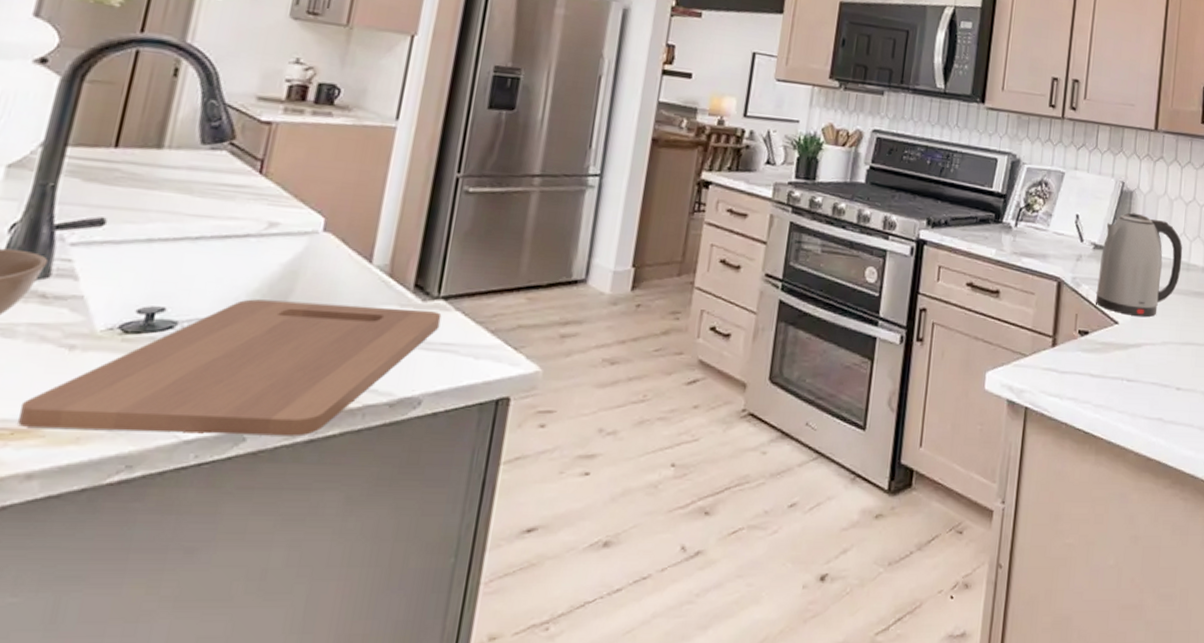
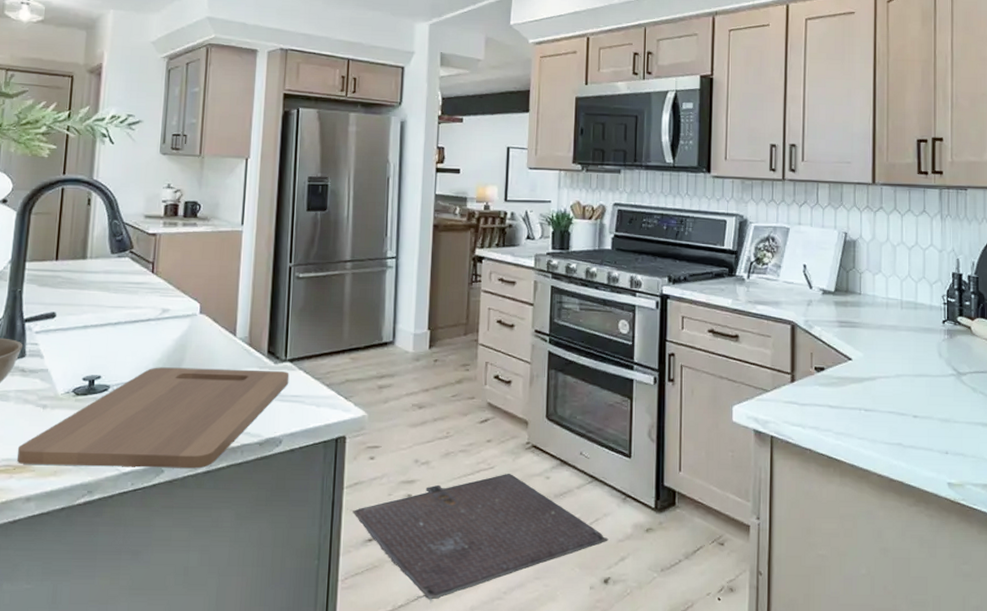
floor mat: none [503,446,830,611] -> present [348,473,608,604]
kettle: present [1095,213,1183,317] -> none [828,260,909,352]

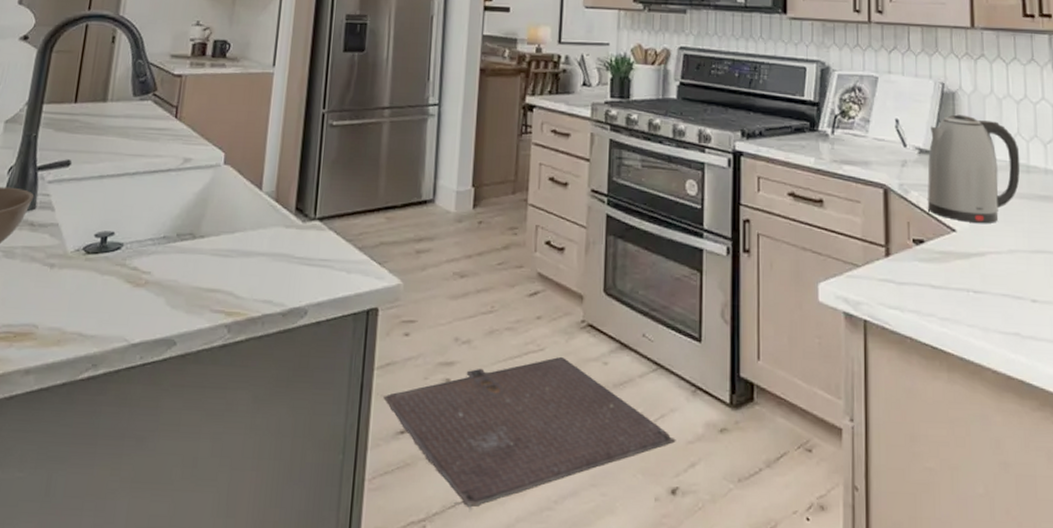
cutting board: present [17,367,290,469] -> none [19,223,319,342]
kettle: none [828,260,909,352] -> present [927,114,1020,223]

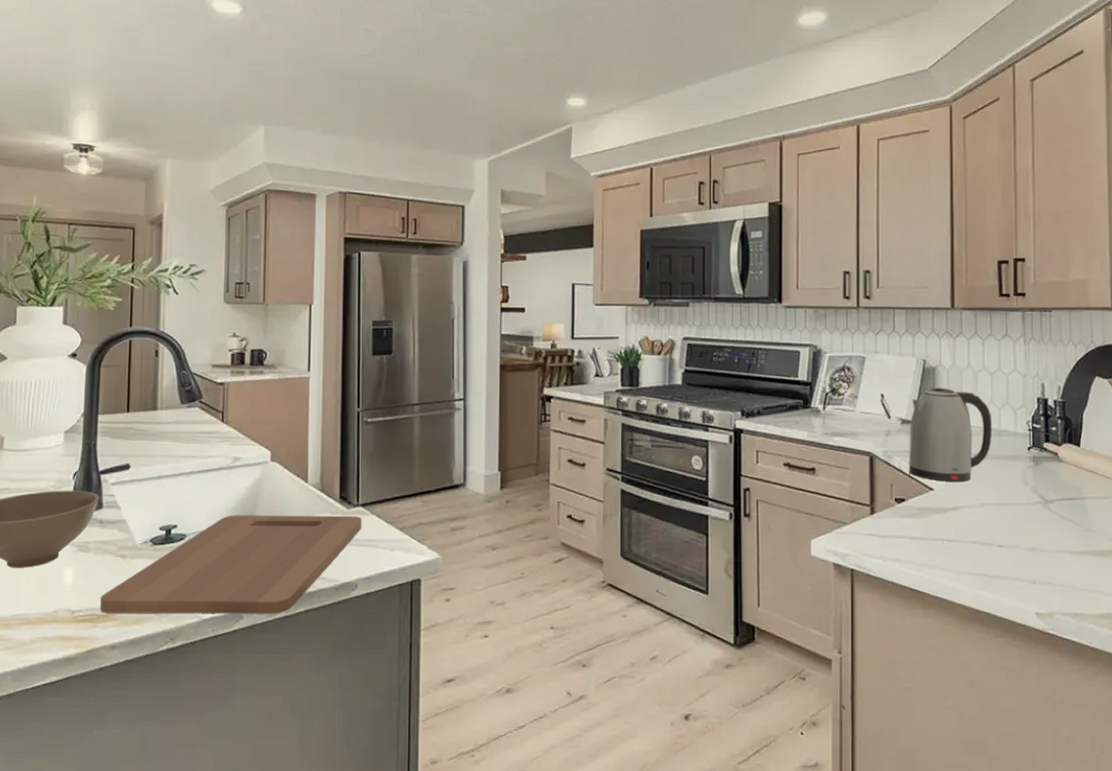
cutting board: none [19,223,319,342] -> present [99,515,362,614]
floor mat: present [378,356,676,512] -> none [426,612,688,742]

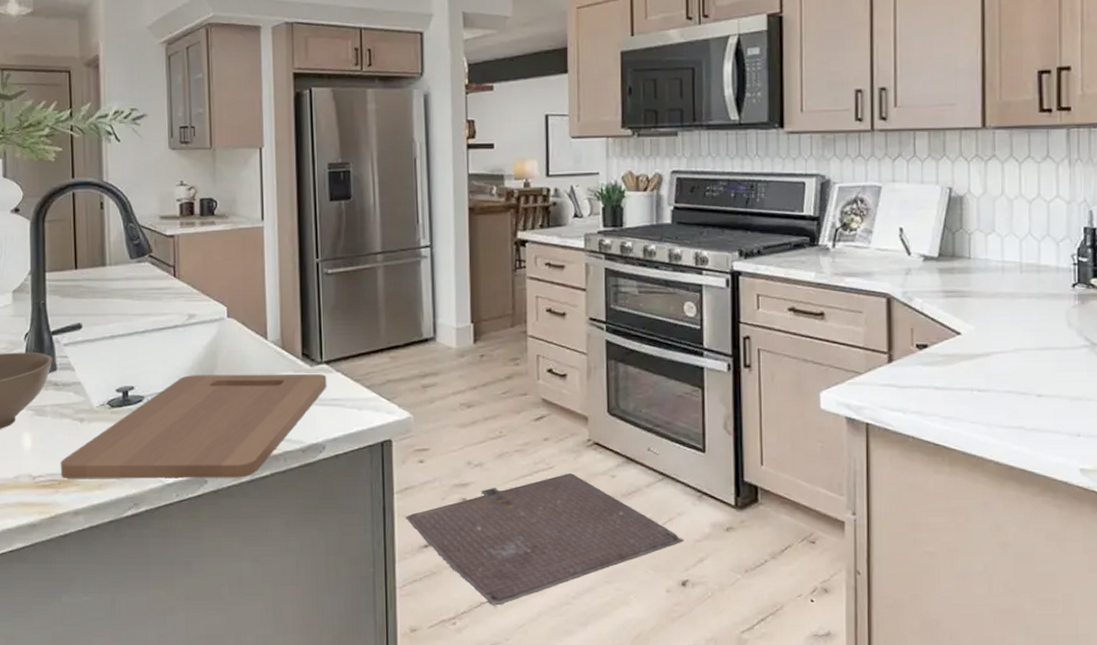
floor mat: none [426,612,688,742] -> present [400,472,684,610]
kettle: present [908,387,992,482] -> none [931,218,1030,325]

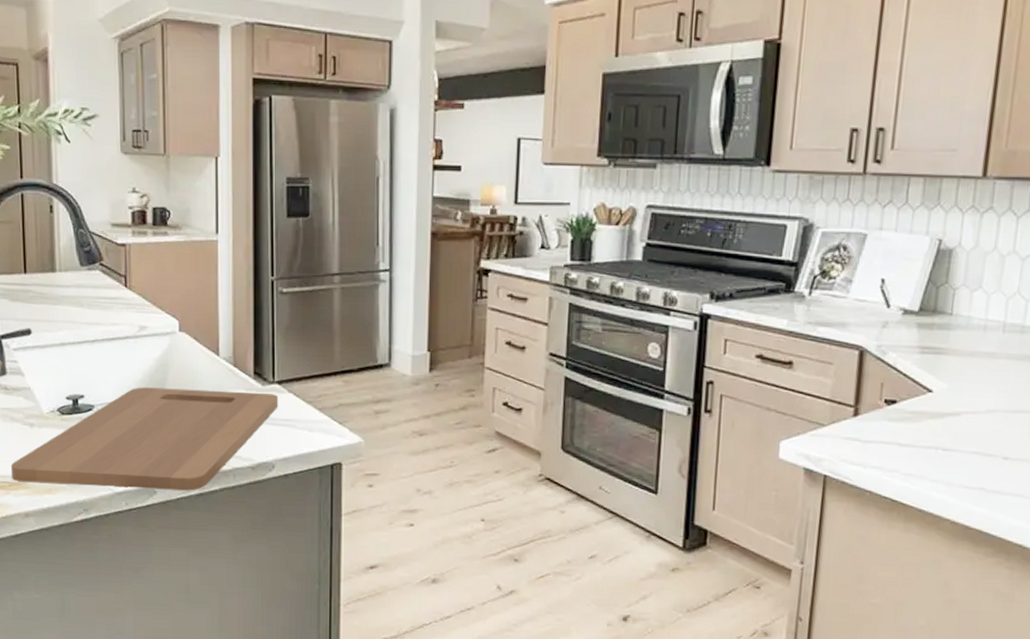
floor mat: present [400,472,684,610] -> none [347,505,629,632]

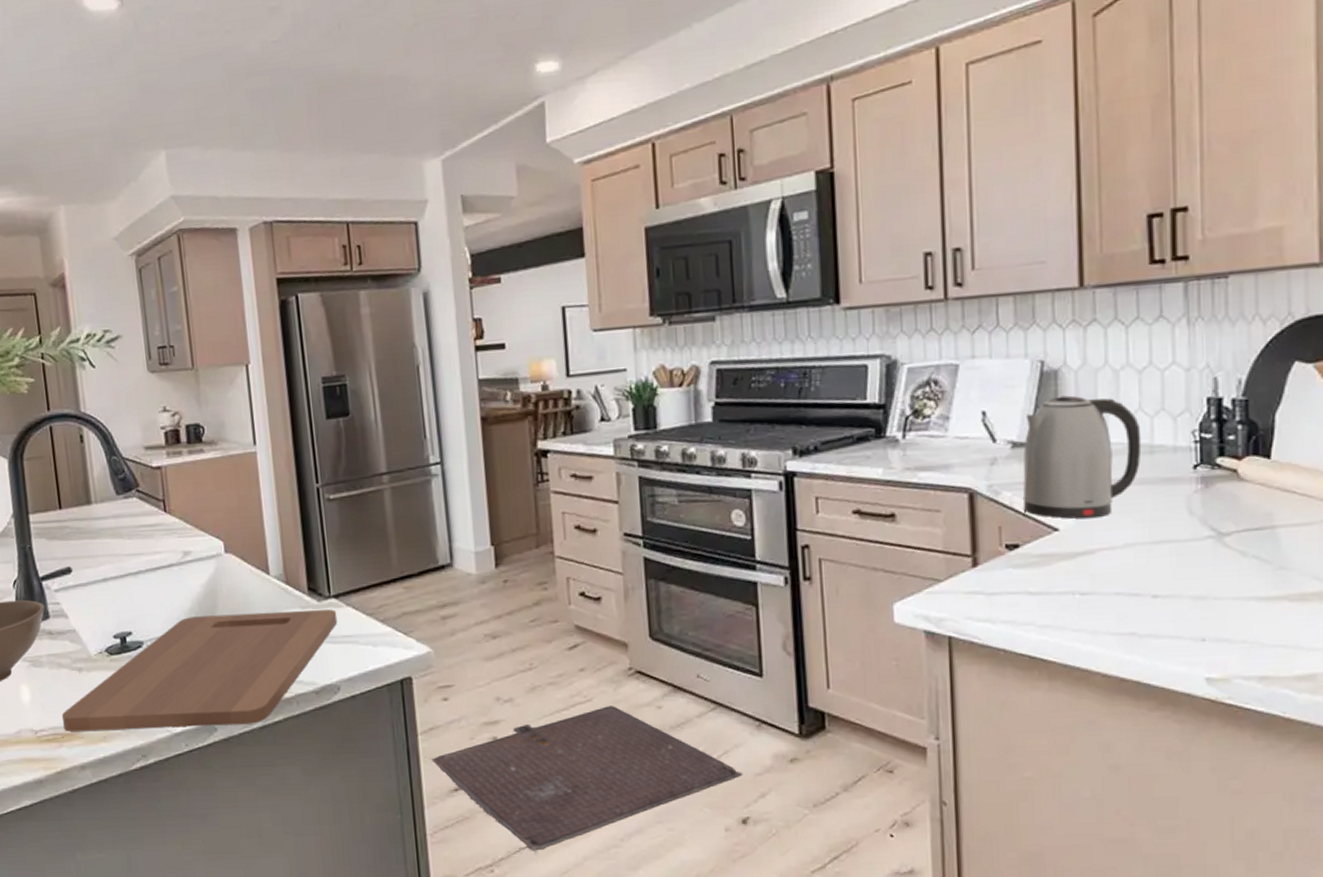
floor mat: none [347,505,629,632] -> present [426,705,743,855]
kettle: none [904,273,1017,384] -> present [1022,395,1142,519]

